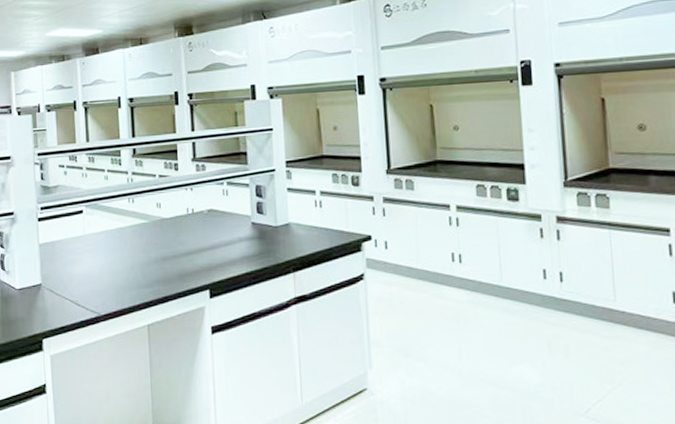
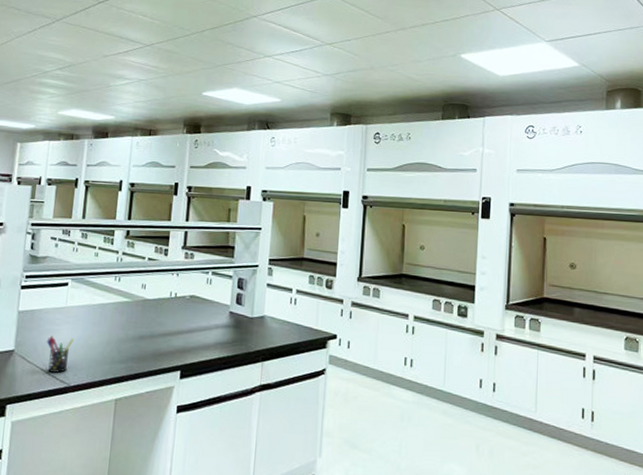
pen holder: none [71,266,97,303] -> present [46,335,74,373]

